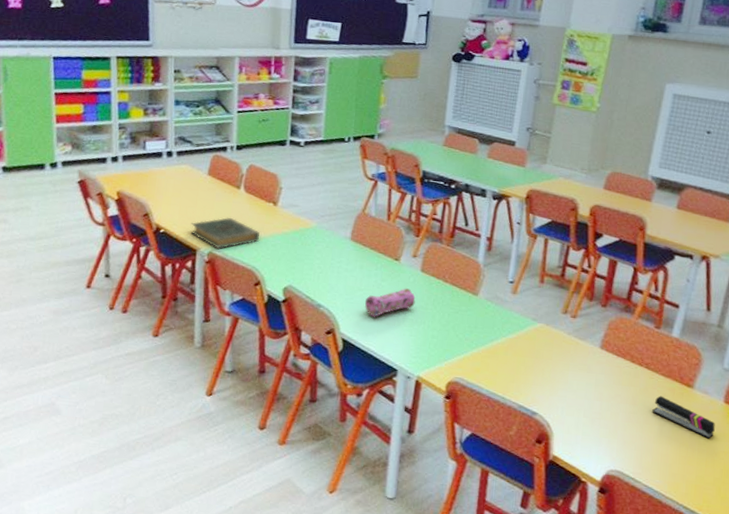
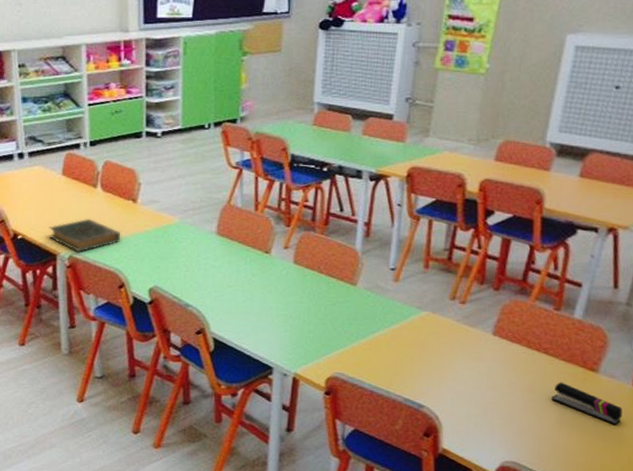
pencil case: present [364,288,416,317] -> none [235,282,289,314]

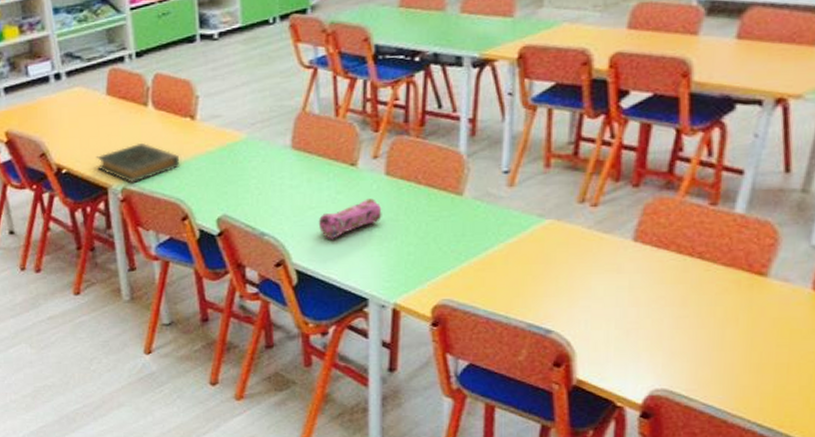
pencil case: none [235,282,289,314] -> present [318,198,382,239]
stapler: present [551,382,623,426] -> none [709,291,800,339]

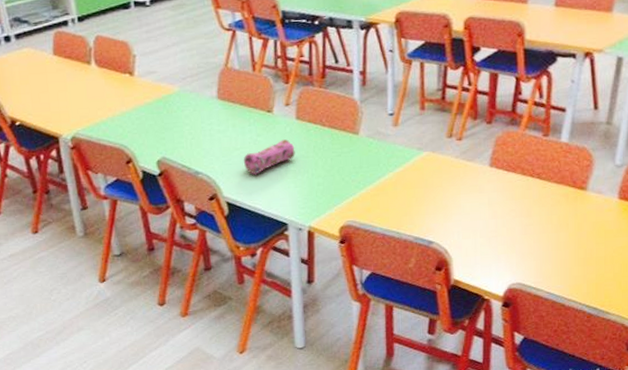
hardback book: present [96,142,180,183] -> none [46,96,123,132]

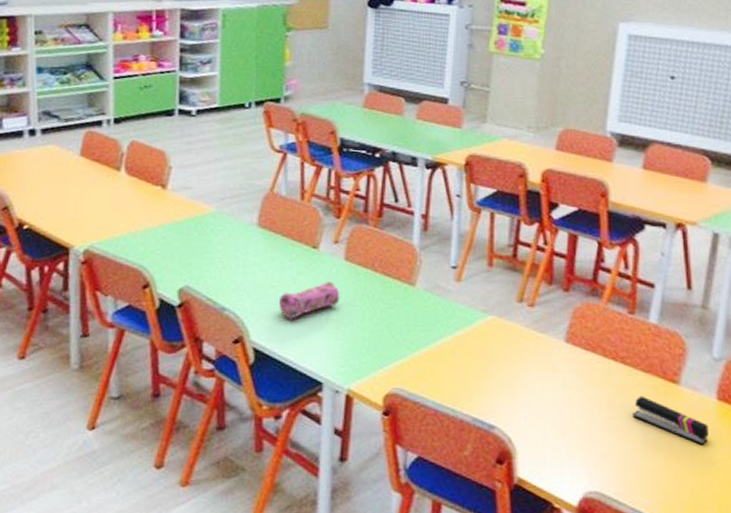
stapler: none [548,203,611,237] -> present [633,396,709,446]

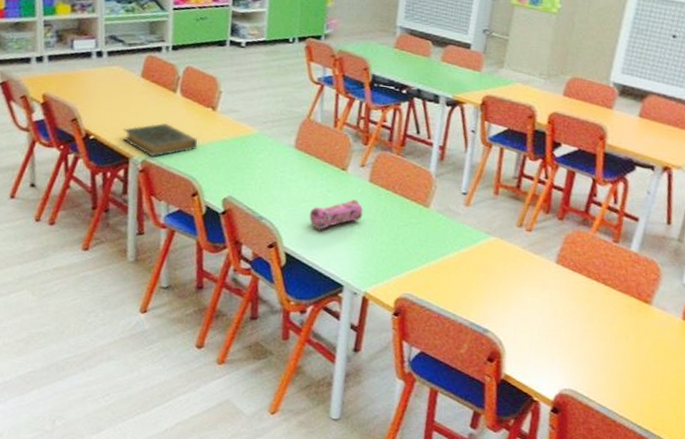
hardback book: none [61,206,147,246] -> present [123,123,198,157]
stapler: present [633,396,709,446] -> none [608,312,673,357]

